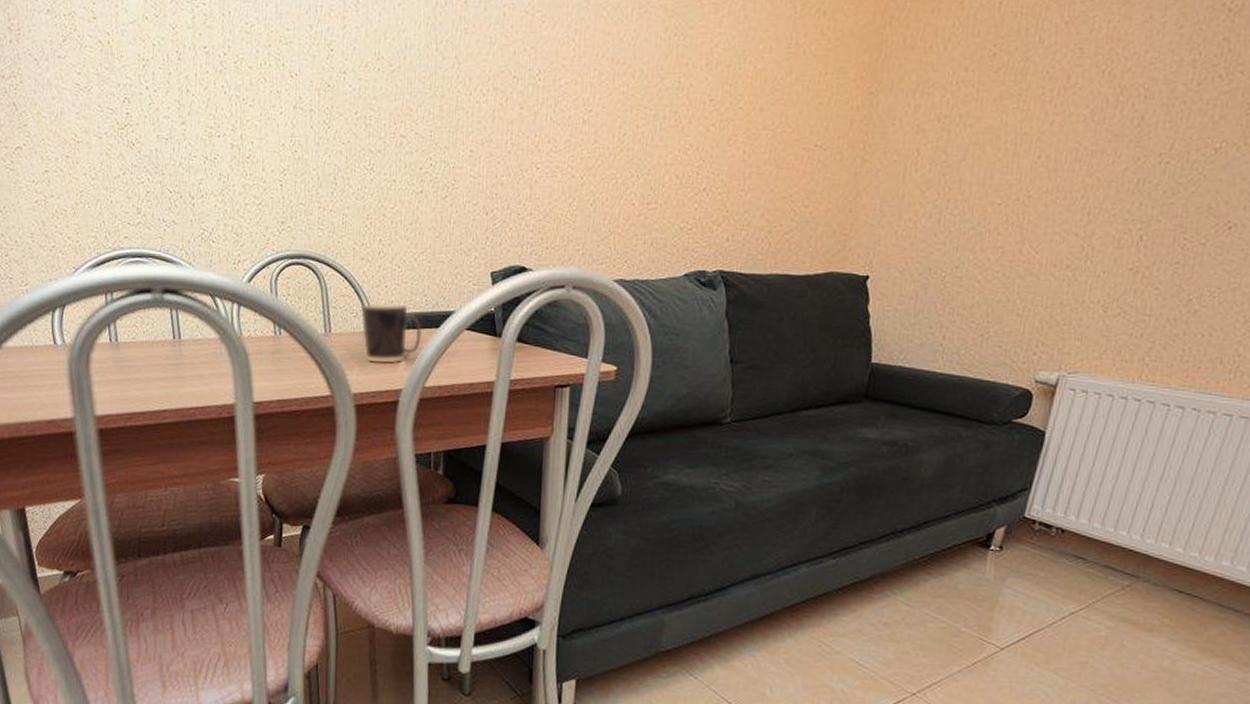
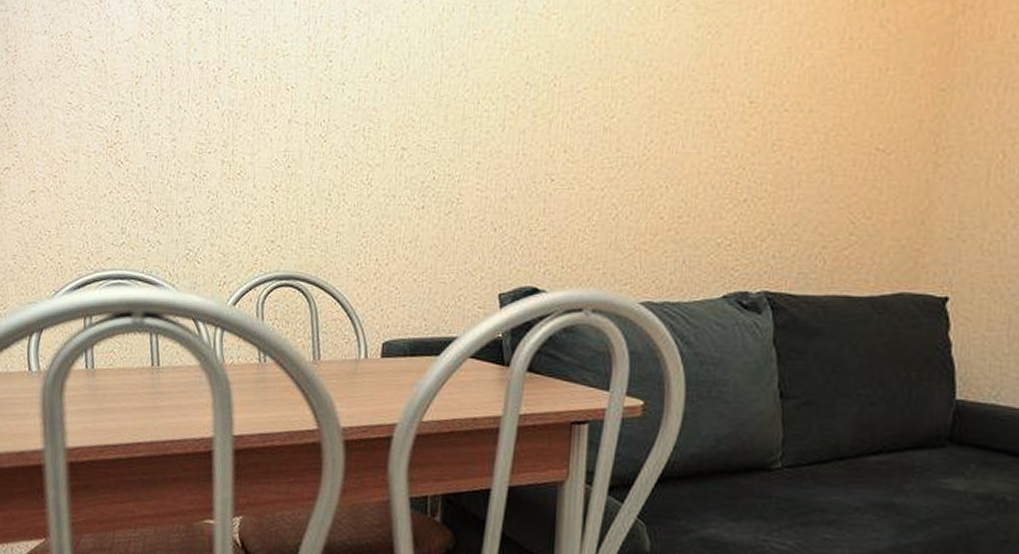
mug: present [360,303,422,364] -> none [352,328,420,395]

